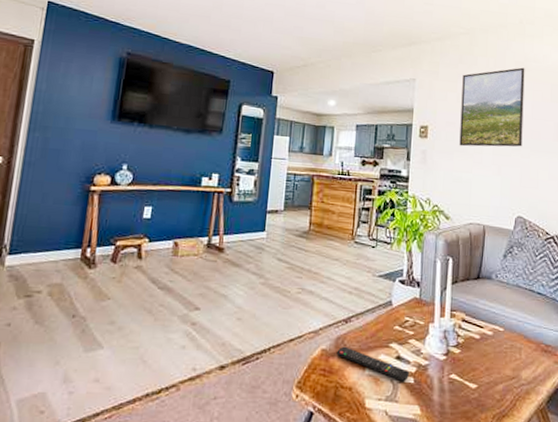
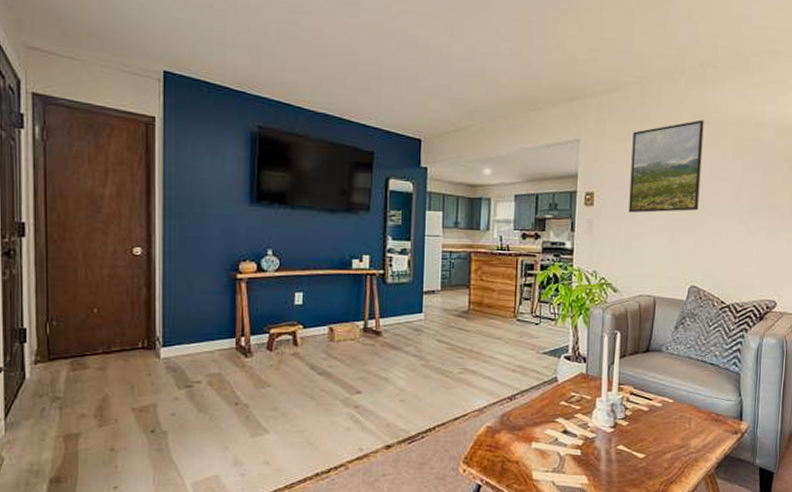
remote control: present [336,346,410,382] -> none [502,423,577,455]

